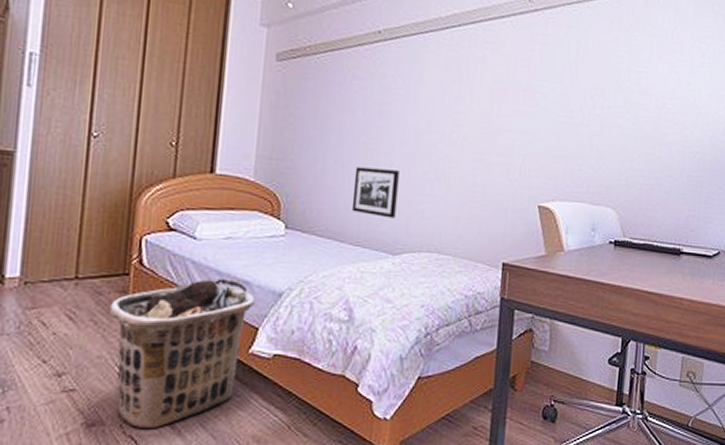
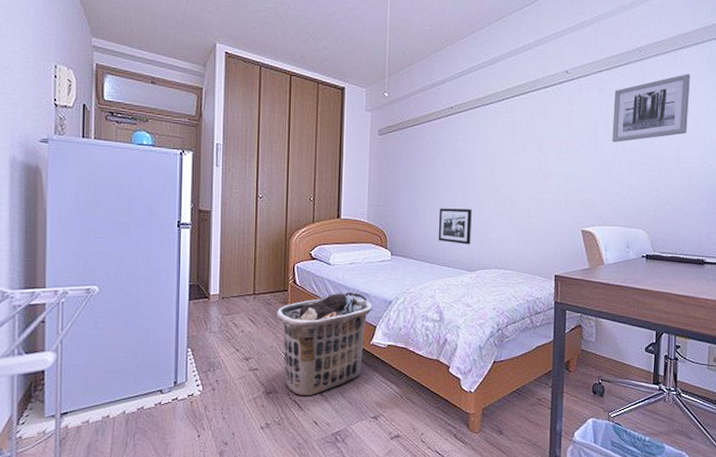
wall art: none [580,17,674,96] -> present [612,73,690,142]

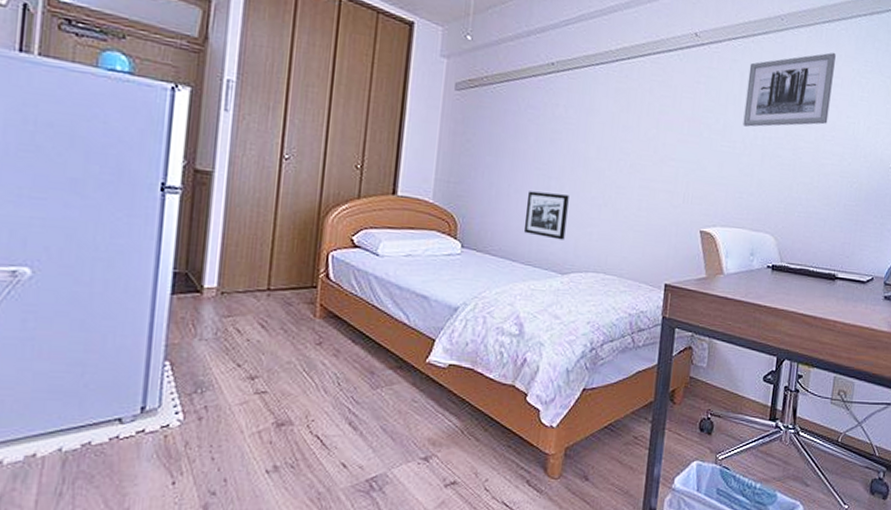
clothes hamper: present [276,292,373,397] -> none [298,293,433,430]

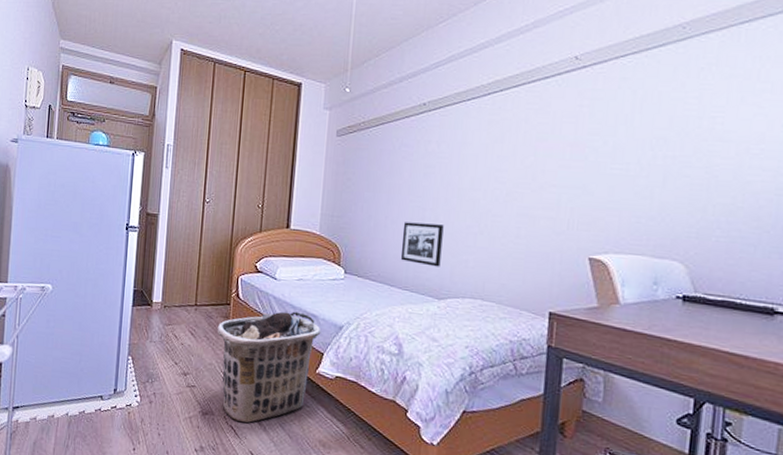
clothes hamper: none [298,293,433,430] -> present [217,311,321,424]
wall art: present [743,52,836,127] -> none [637,54,761,147]

